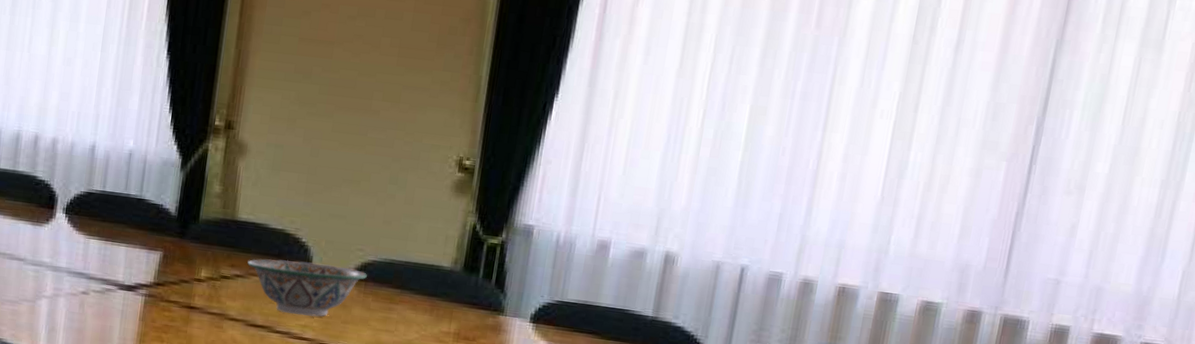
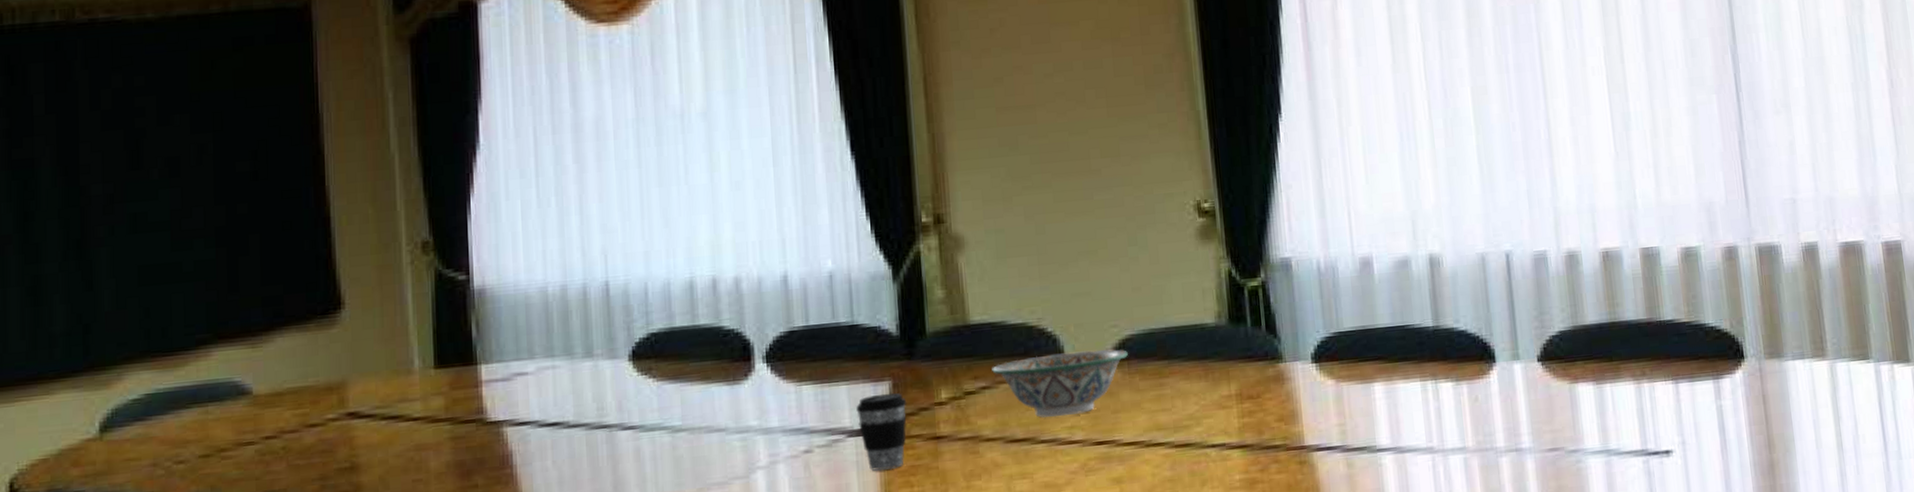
coffee cup: none [129,259,172,324] -> present [856,393,907,472]

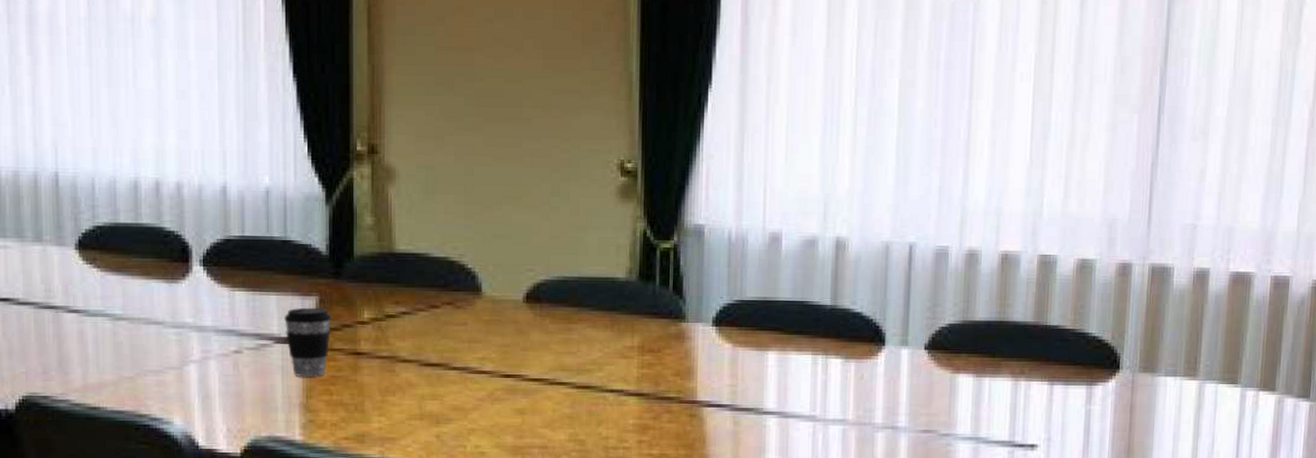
decorative bowl: present [992,349,1128,418] -> none [413,289,541,348]

